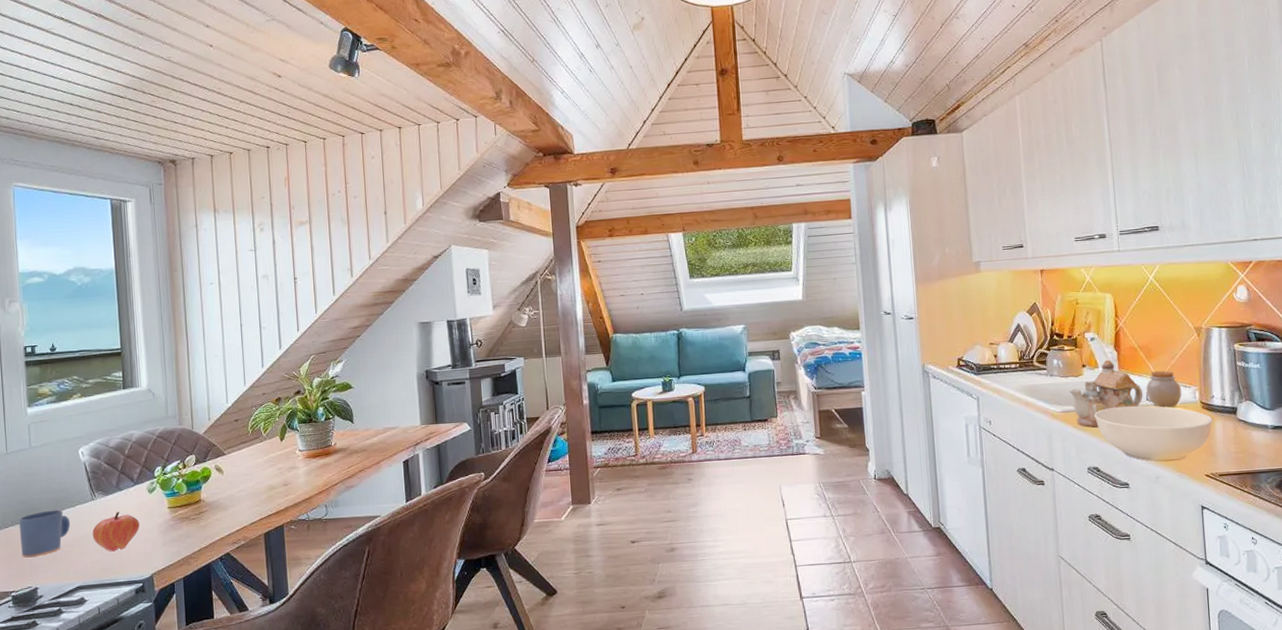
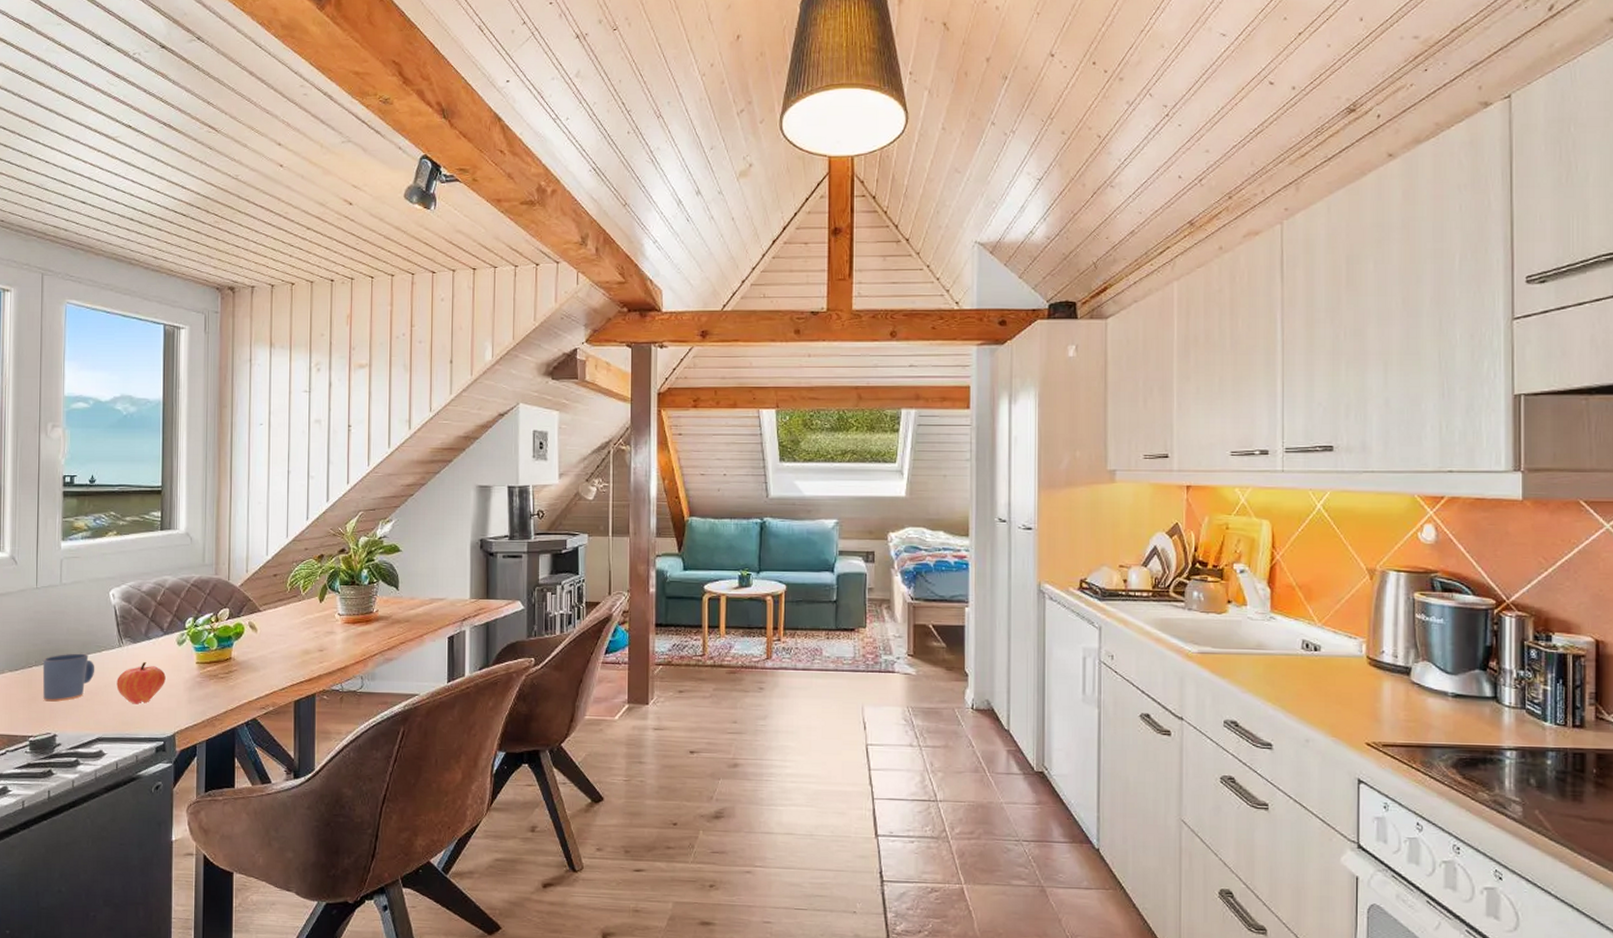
teapot: present [1069,359,1144,428] -> none [1209,597,1298,675]
bowl: present [1093,405,1213,462] -> none [1236,653,1381,723]
jar: present [1146,370,1182,408] -> none [1302,615,1346,660]

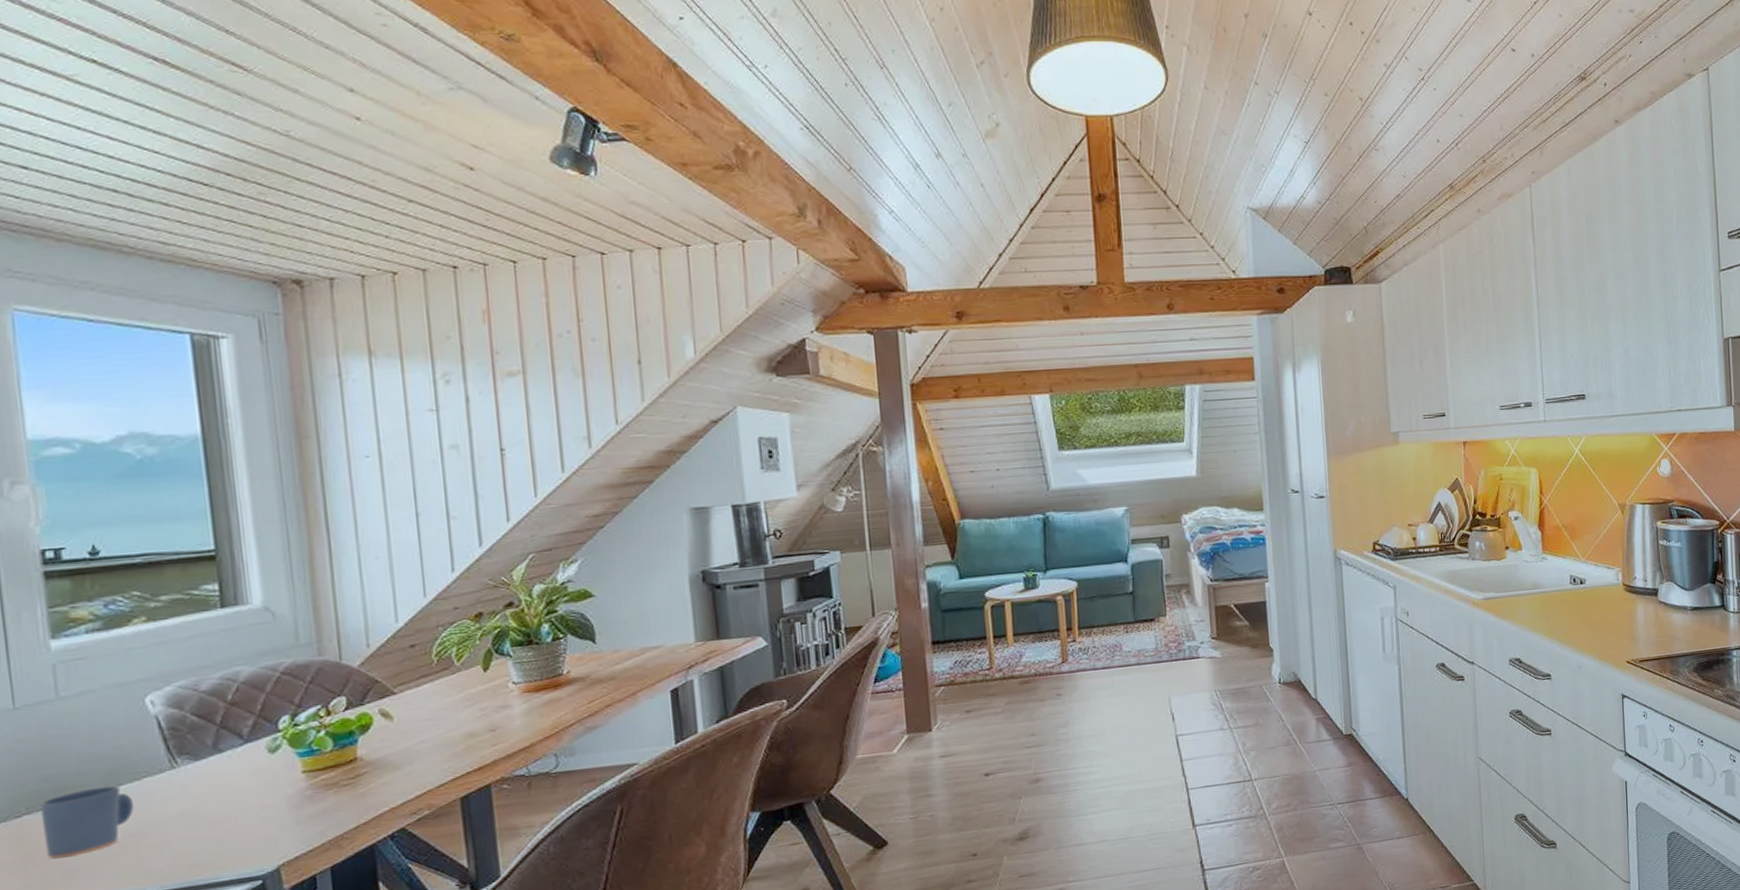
fruit: present [116,662,166,704] -> none [173,783,255,840]

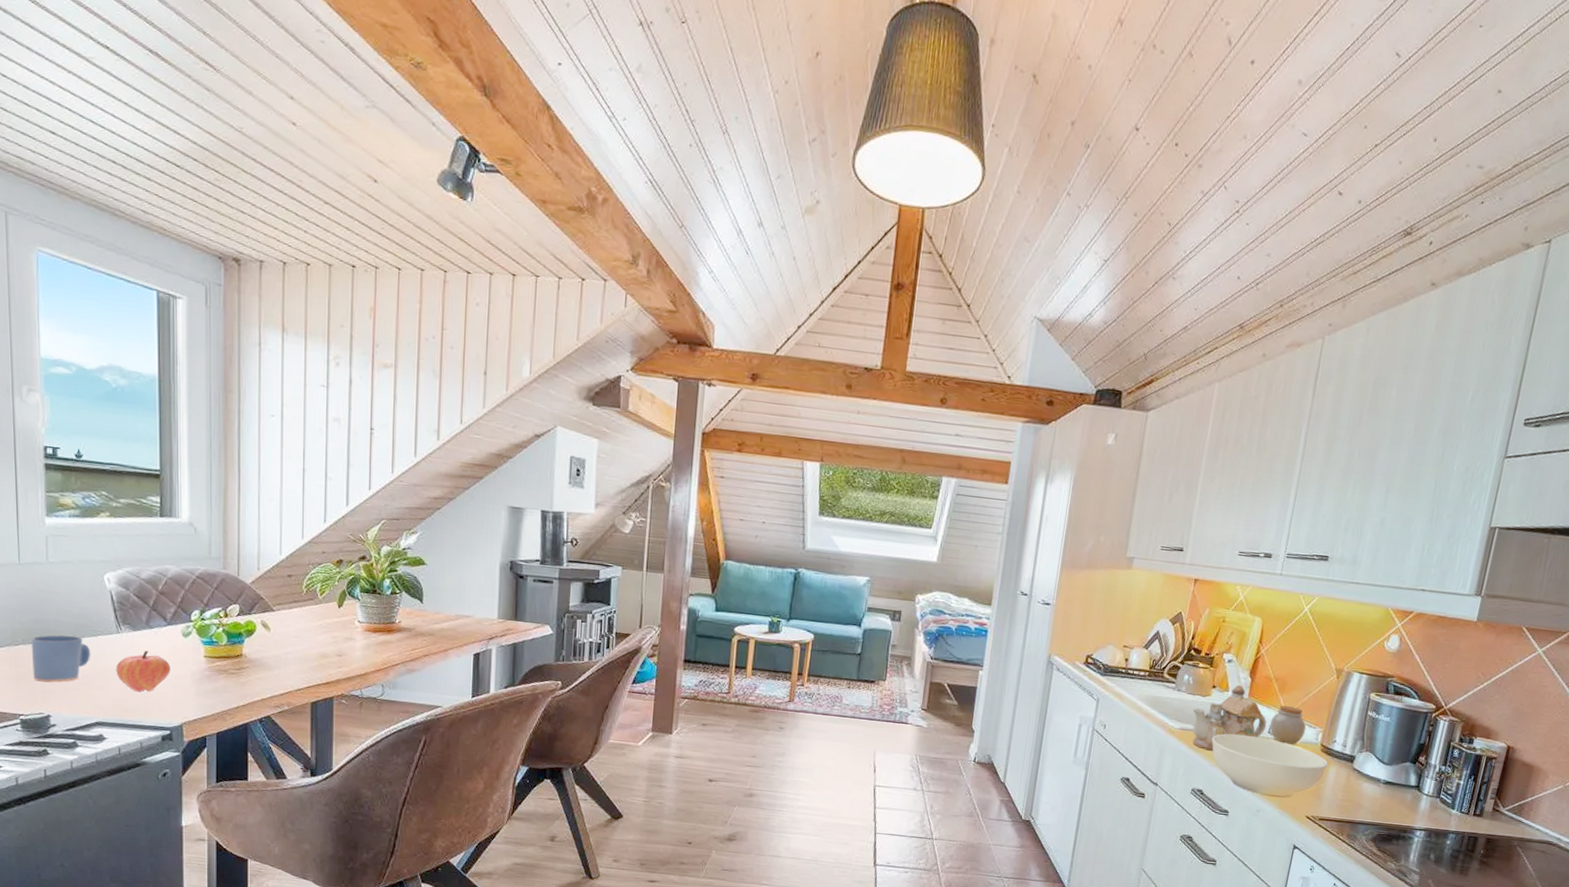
fruit: none [173,783,255,840] -> present [116,651,170,692]
teapot: none [1491,540,1567,616] -> present [1192,684,1267,751]
bowl: none [1516,589,1635,650] -> present [1211,733,1329,798]
jar: none [1570,551,1605,591] -> present [1270,705,1307,745]

